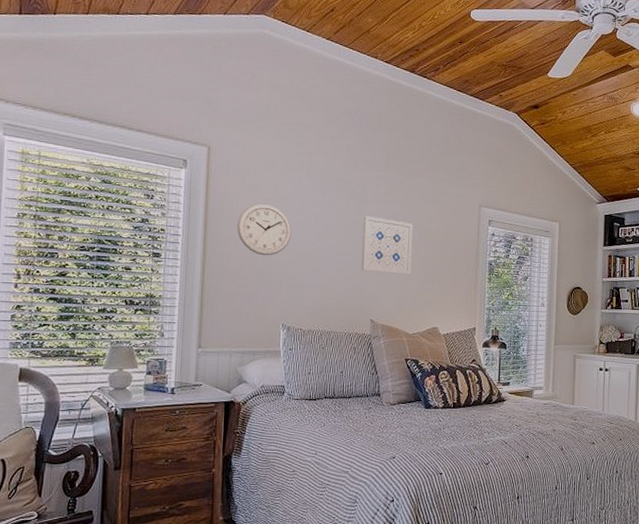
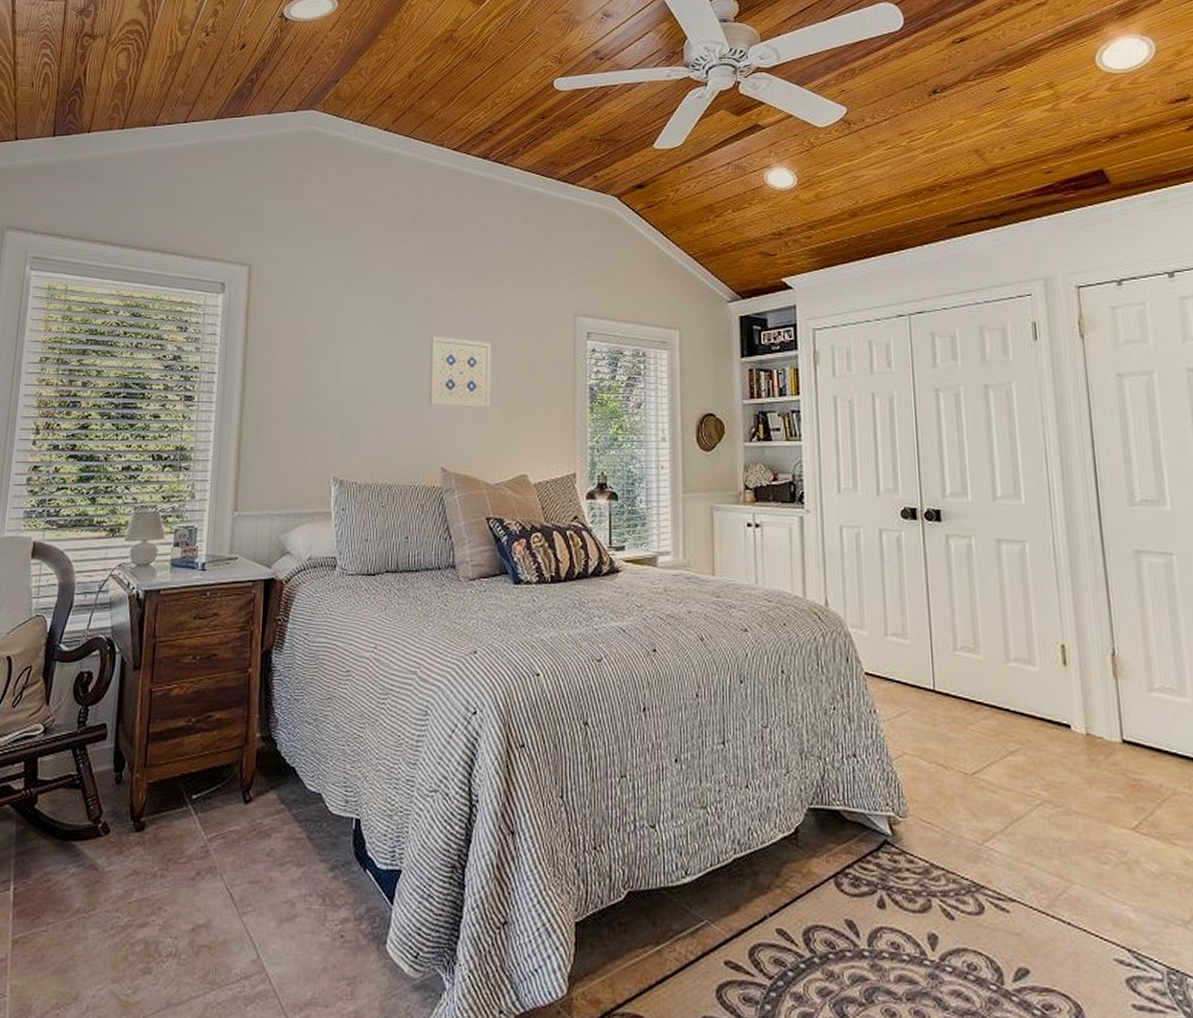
wall clock: present [237,203,292,256] -> none [281,329,345,393]

